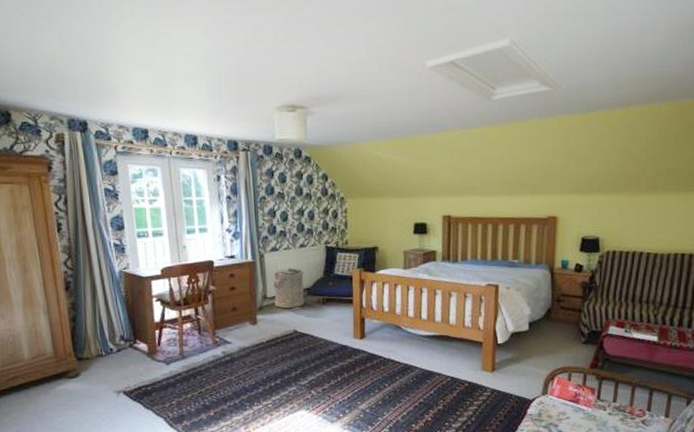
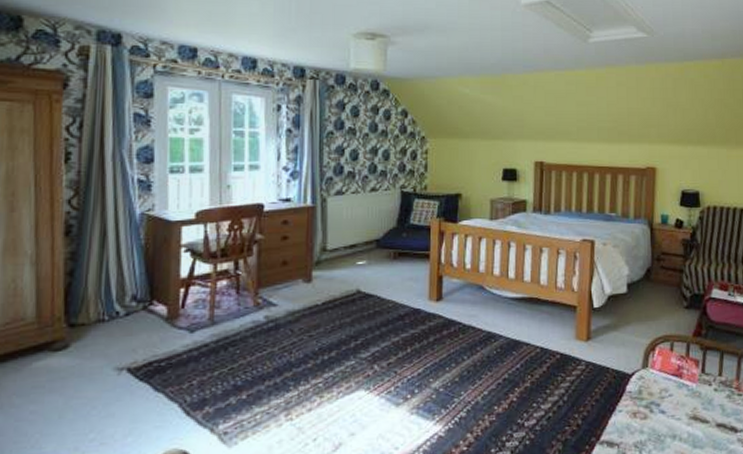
laundry hamper: present [272,268,304,309] -> none [334,215,374,264]

